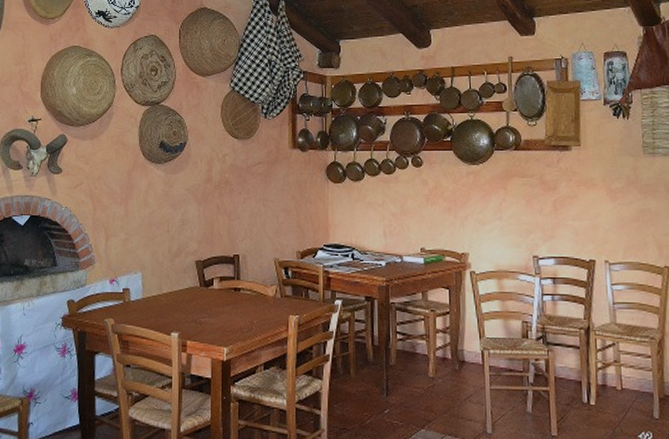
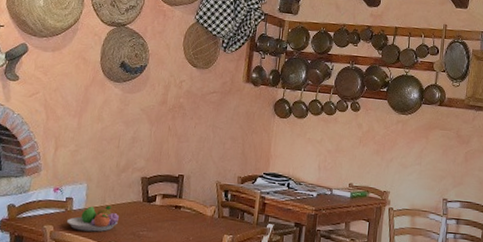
fruit bowl: none [126,293,178,322] -> present [66,205,119,232]

